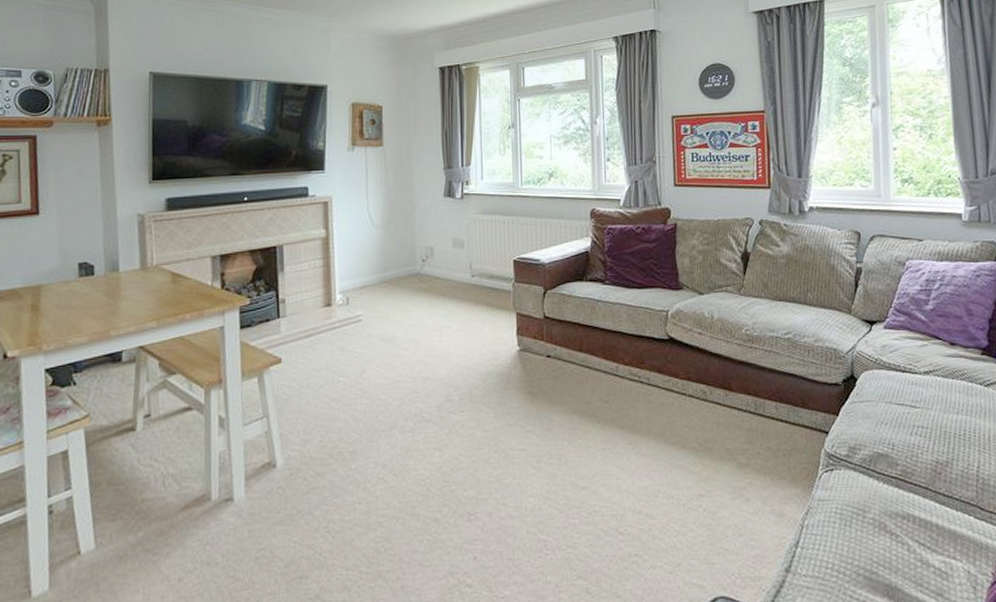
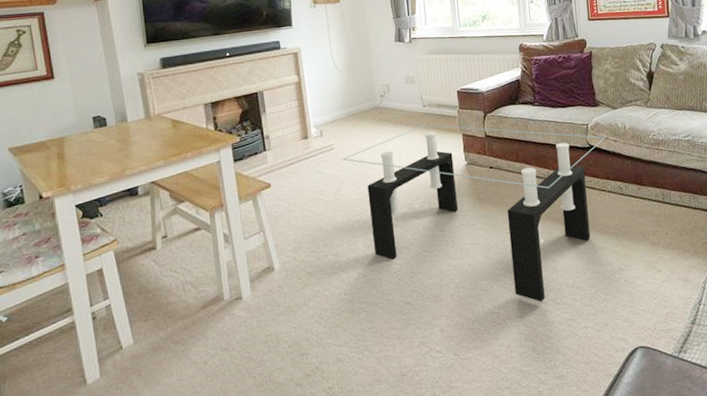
coffee table: none [371,297,688,531] -> present [343,123,605,302]

